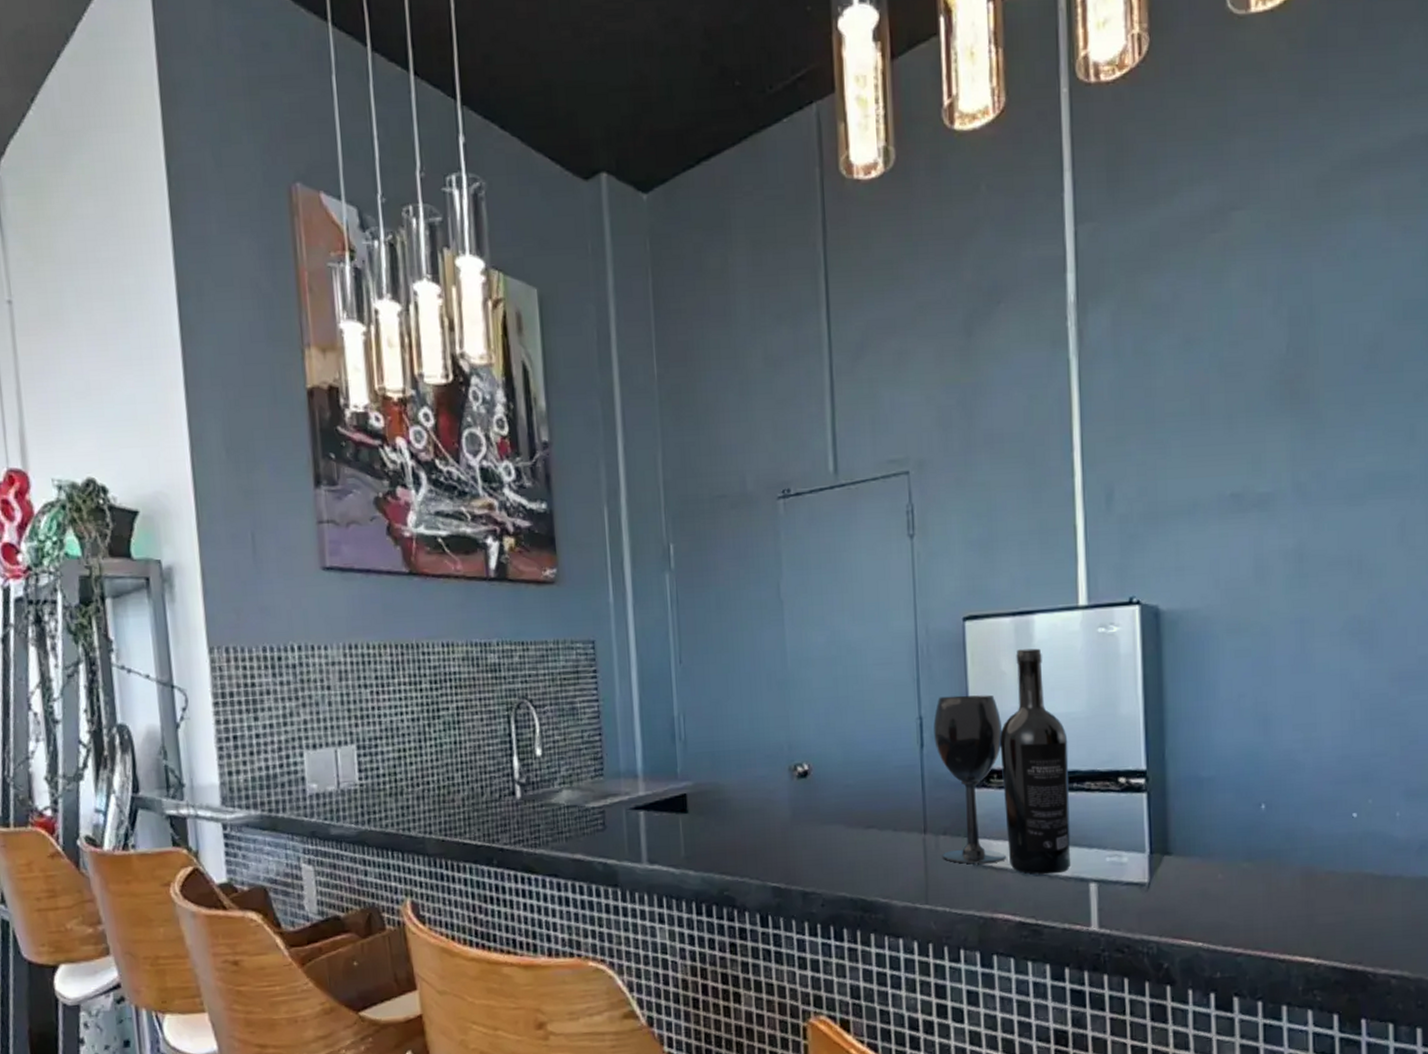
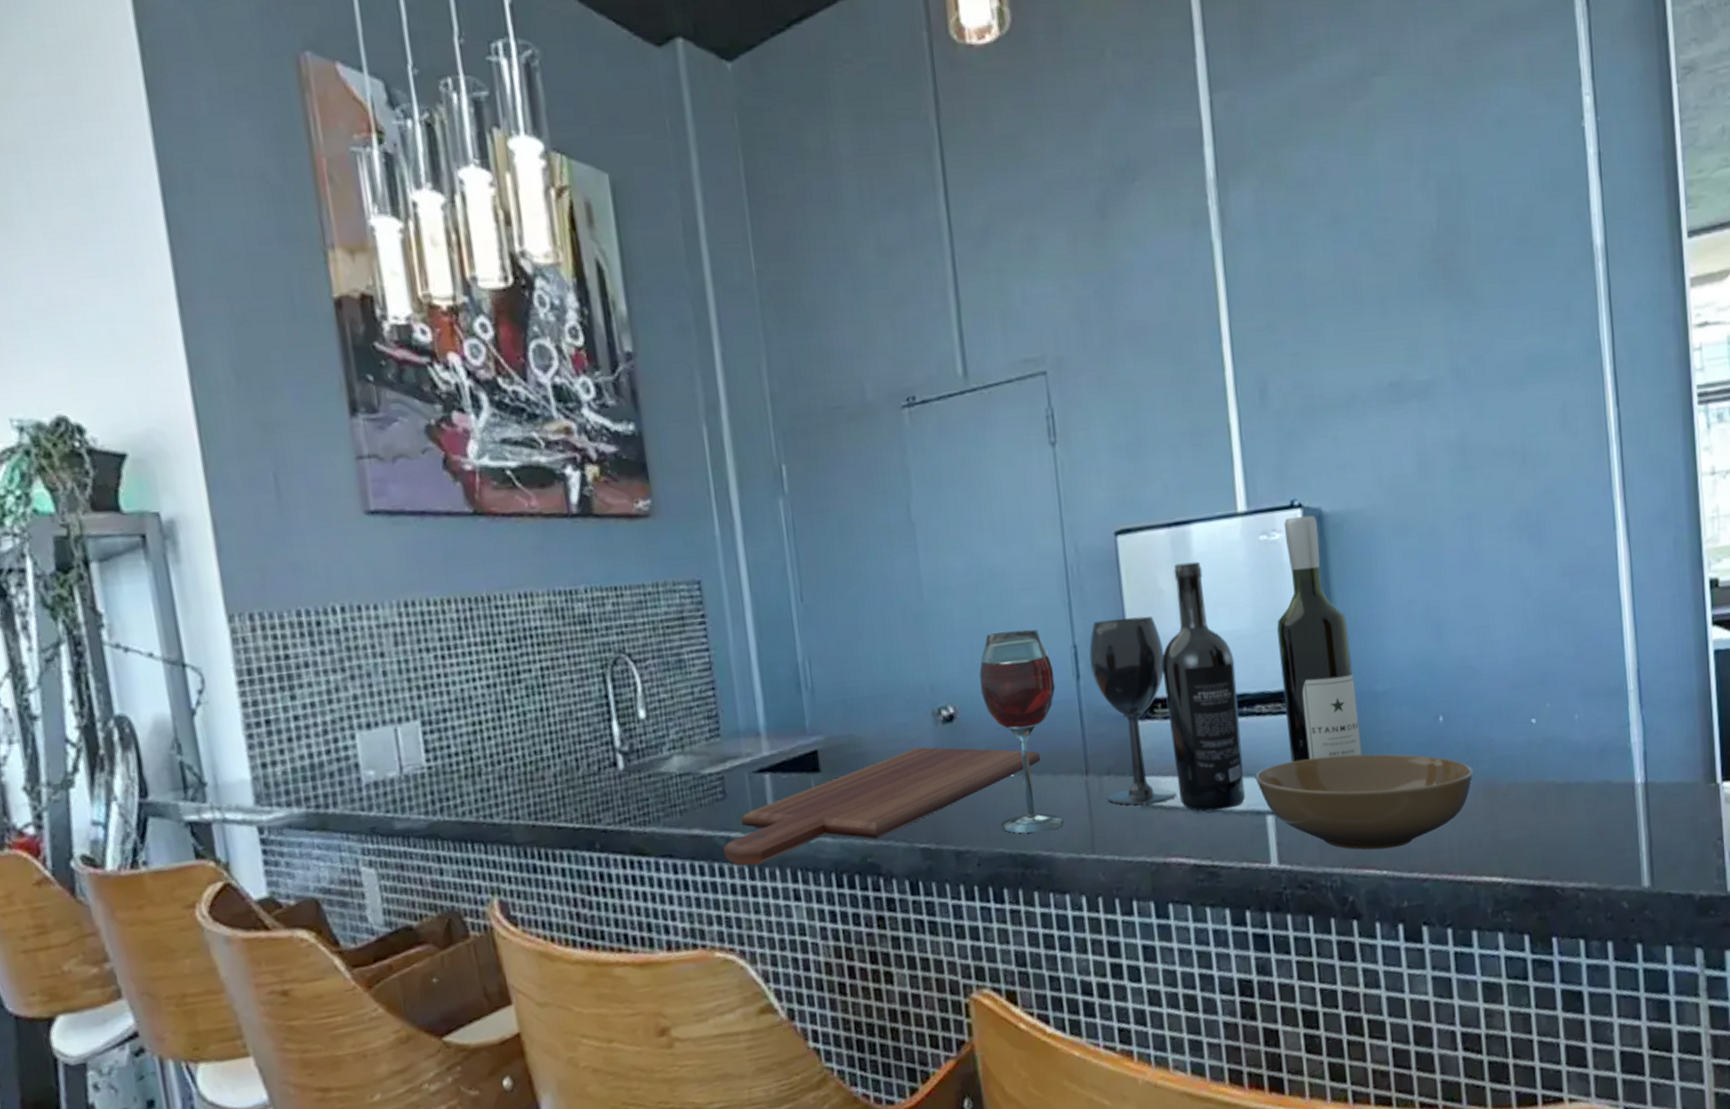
cutting board: none [600,798,884,890] -> present [723,747,1041,867]
wineglass: none [832,700,901,882] -> present [978,629,1064,834]
bowl: none [1080,833,1293,923] -> present [1254,753,1474,850]
bottle: none [1109,611,1184,836] -> present [1276,515,1362,762]

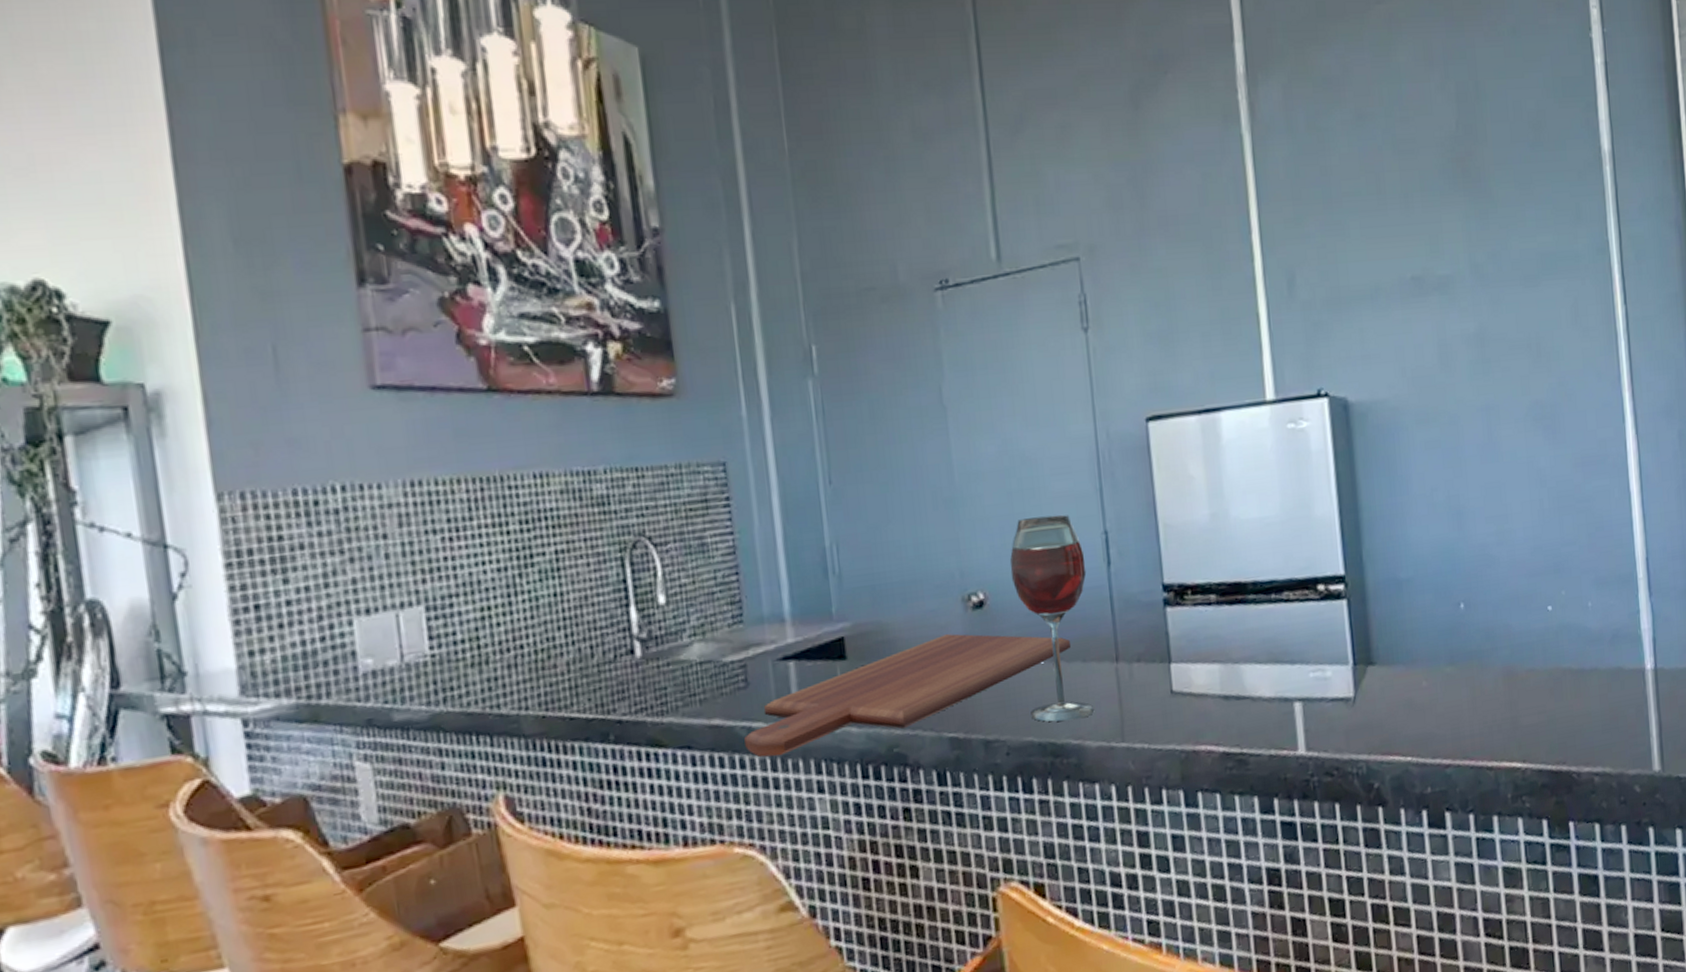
wine glass: present [1088,616,1177,805] -> none [1119,502,1206,693]
wine bottle: present [1162,561,1246,811] -> none [1192,448,1274,698]
bowl: present [1254,753,1474,850] -> none [1282,640,1494,737]
bottle: present [1276,515,1362,762] -> none [1303,404,1387,649]

